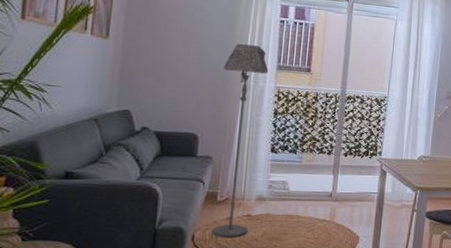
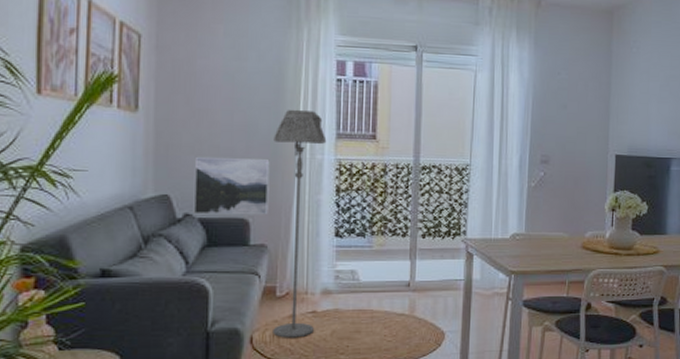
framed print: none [150,79,219,131] -> present [193,156,270,215]

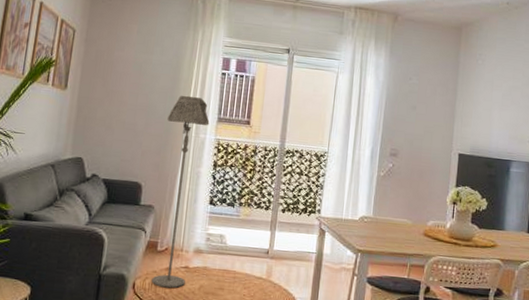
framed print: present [193,156,270,215] -> none [99,128,163,180]

